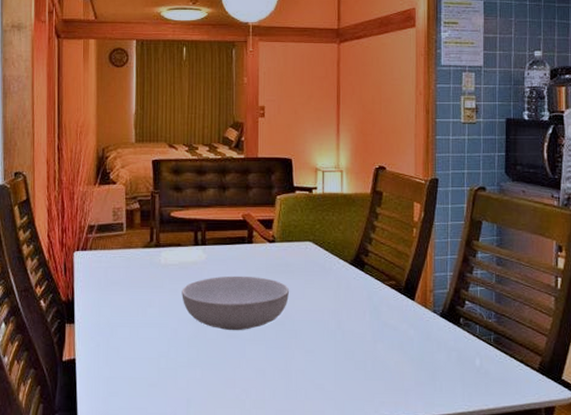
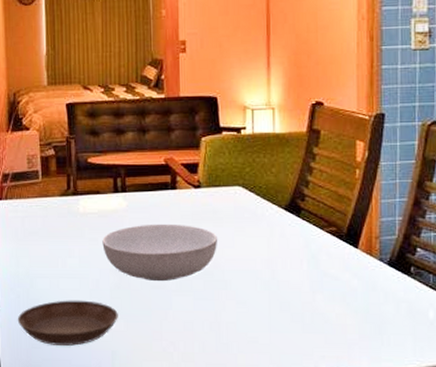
saucer: none [96,349,194,394] -> present [17,300,118,346]

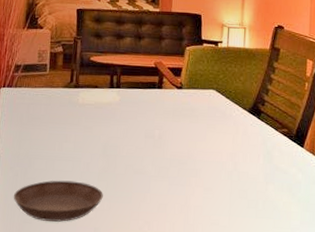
serving bowl: present [102,223,218,281] -> none [95,117,193,167]

